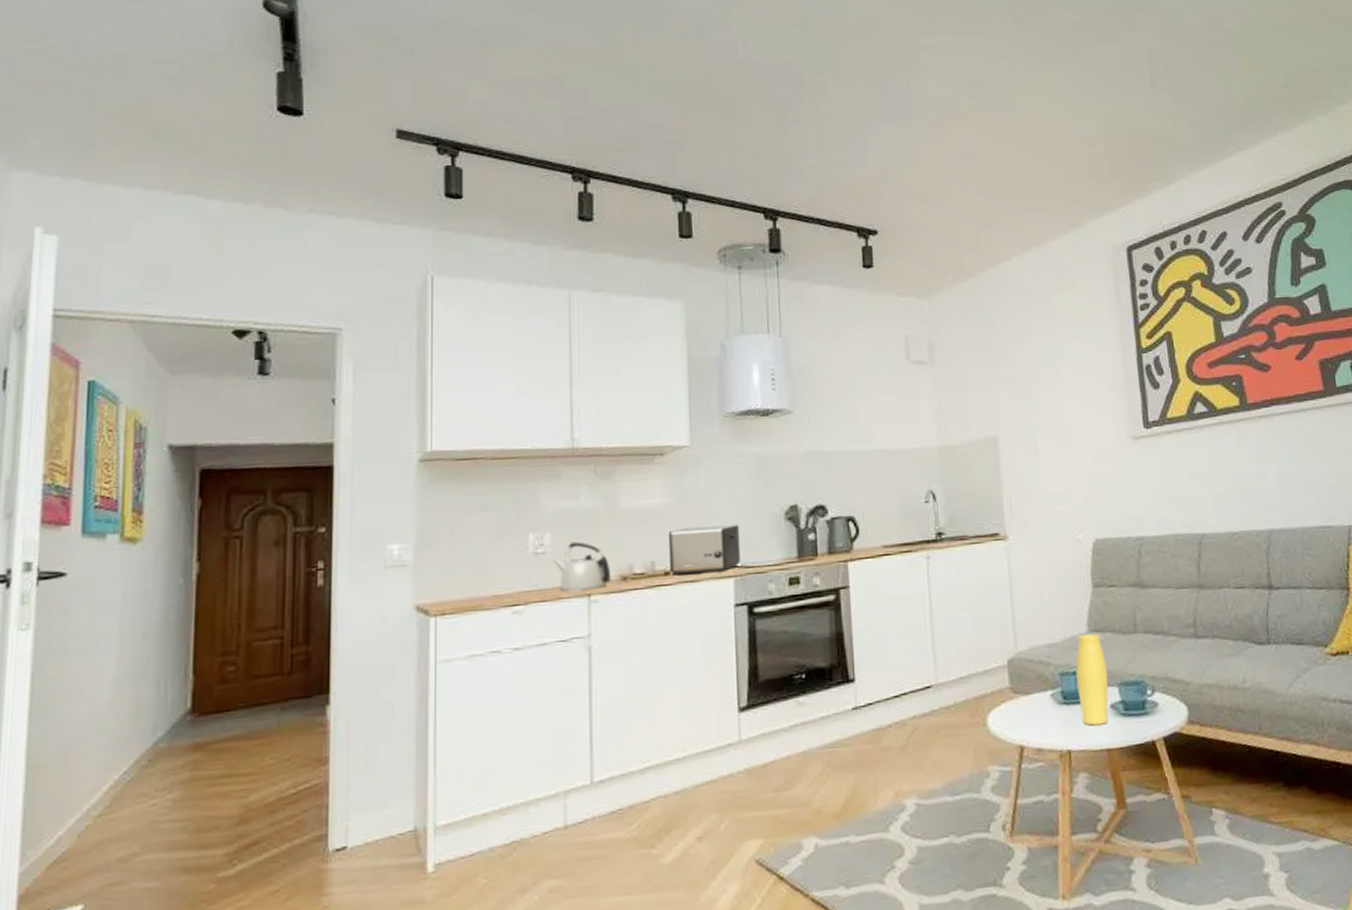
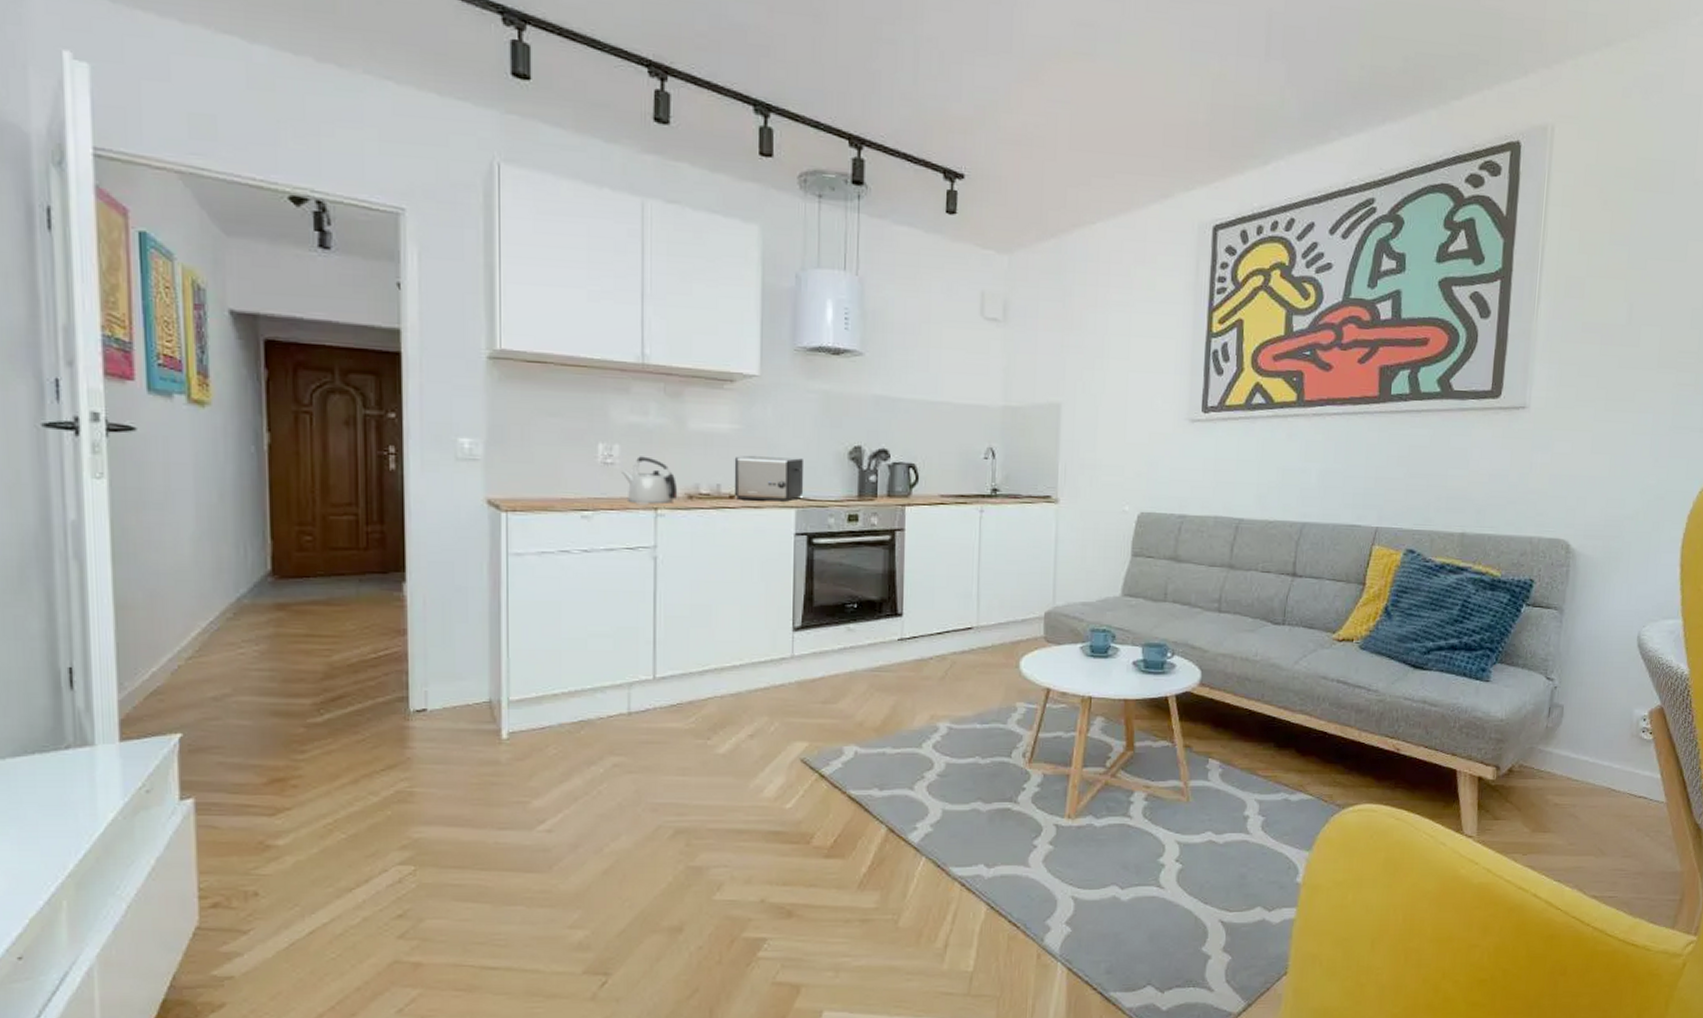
vase: present [1075,633,1109,726] -> none [1105,597,1135,678]

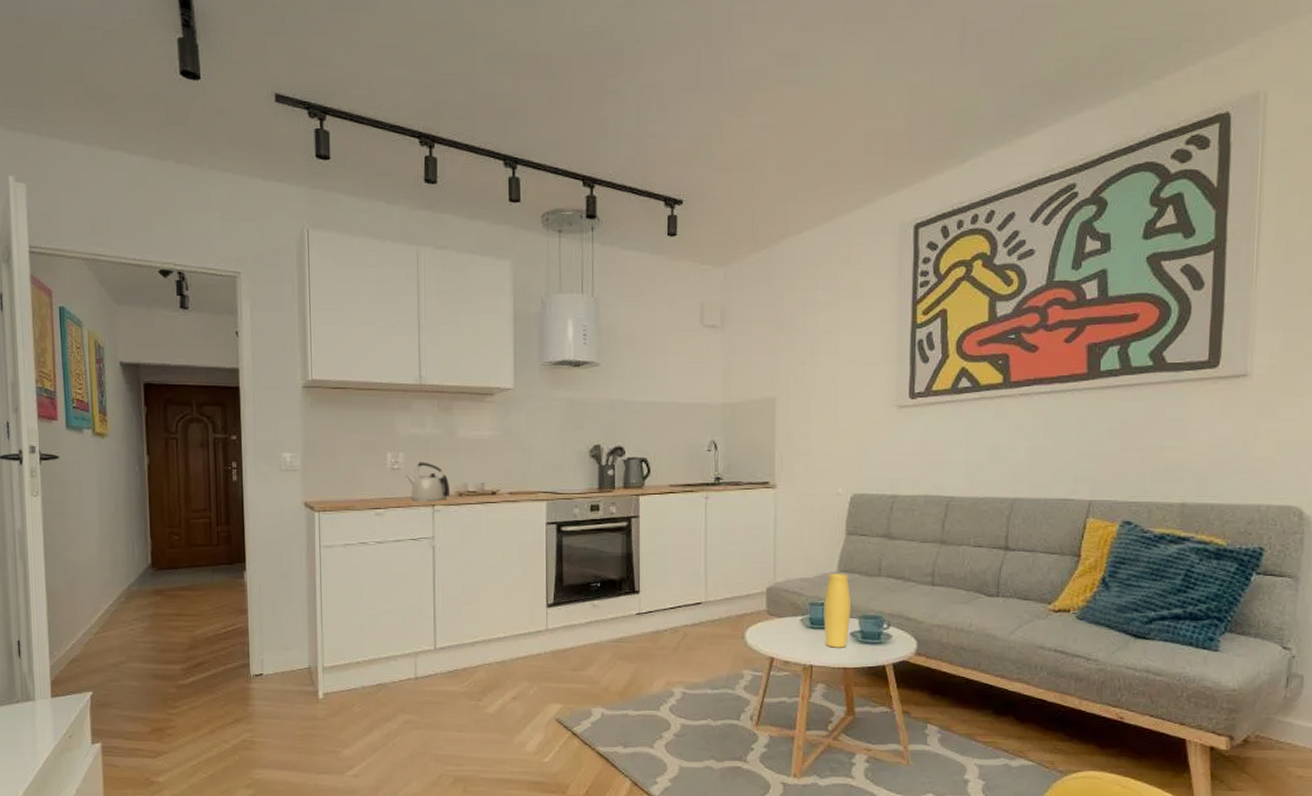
toaster: present [734,456,804,503] -> none [495,458,553,497]
vase: none [1105,597,1135,678] -> present [824,573,852,648]

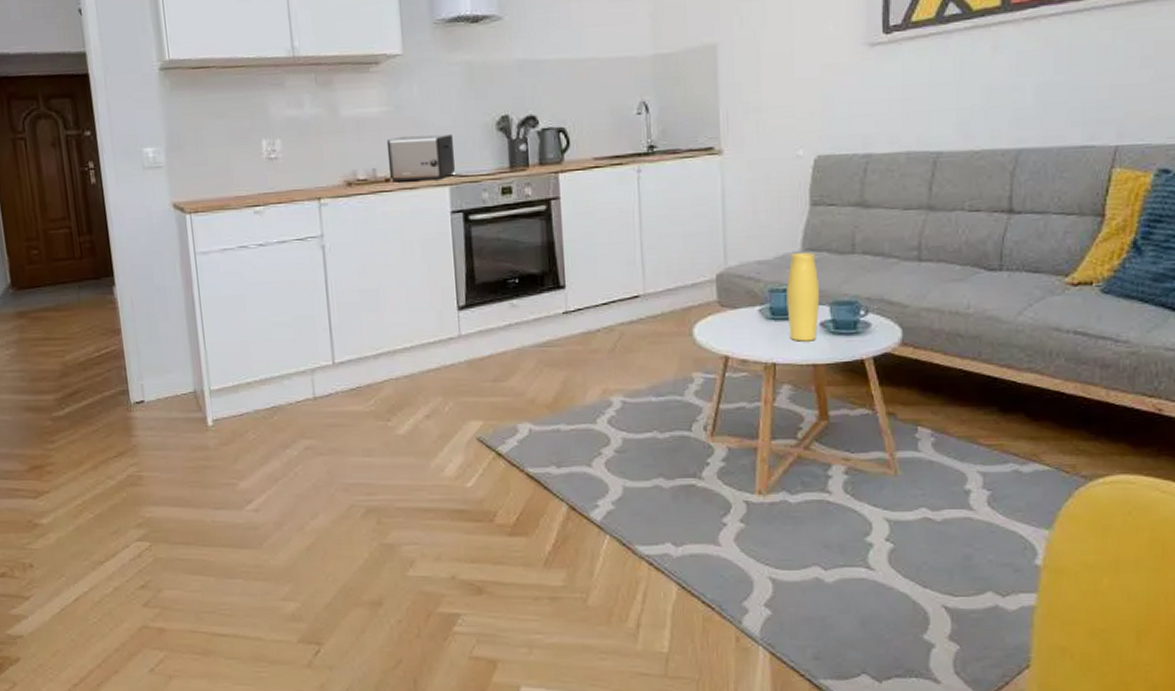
kettle: present [406,462,451,503] -> none [285,148,338,197]
toaster: none [495,458,553,497] -> present [386,134,456,183]

